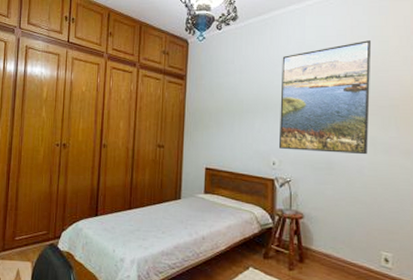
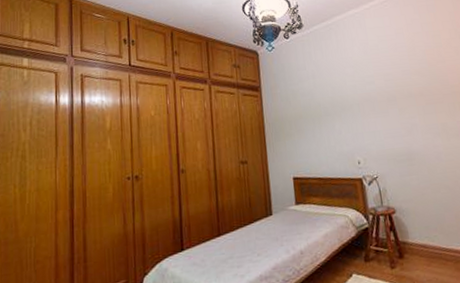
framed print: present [278,40,372,155] -> none [350,36,441,147]

